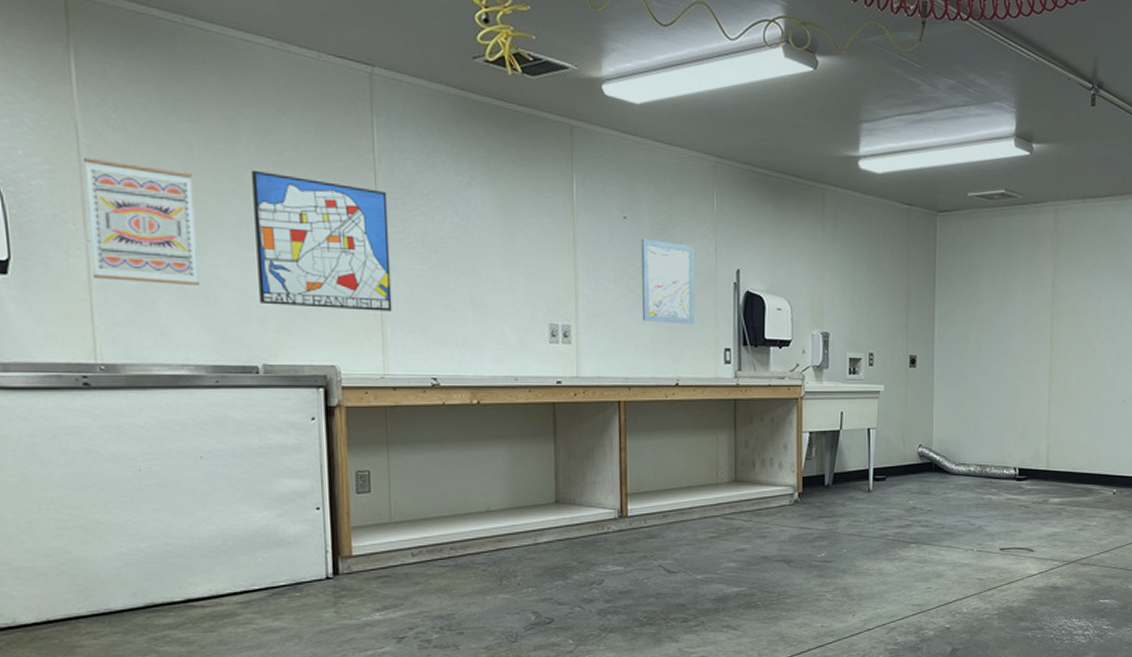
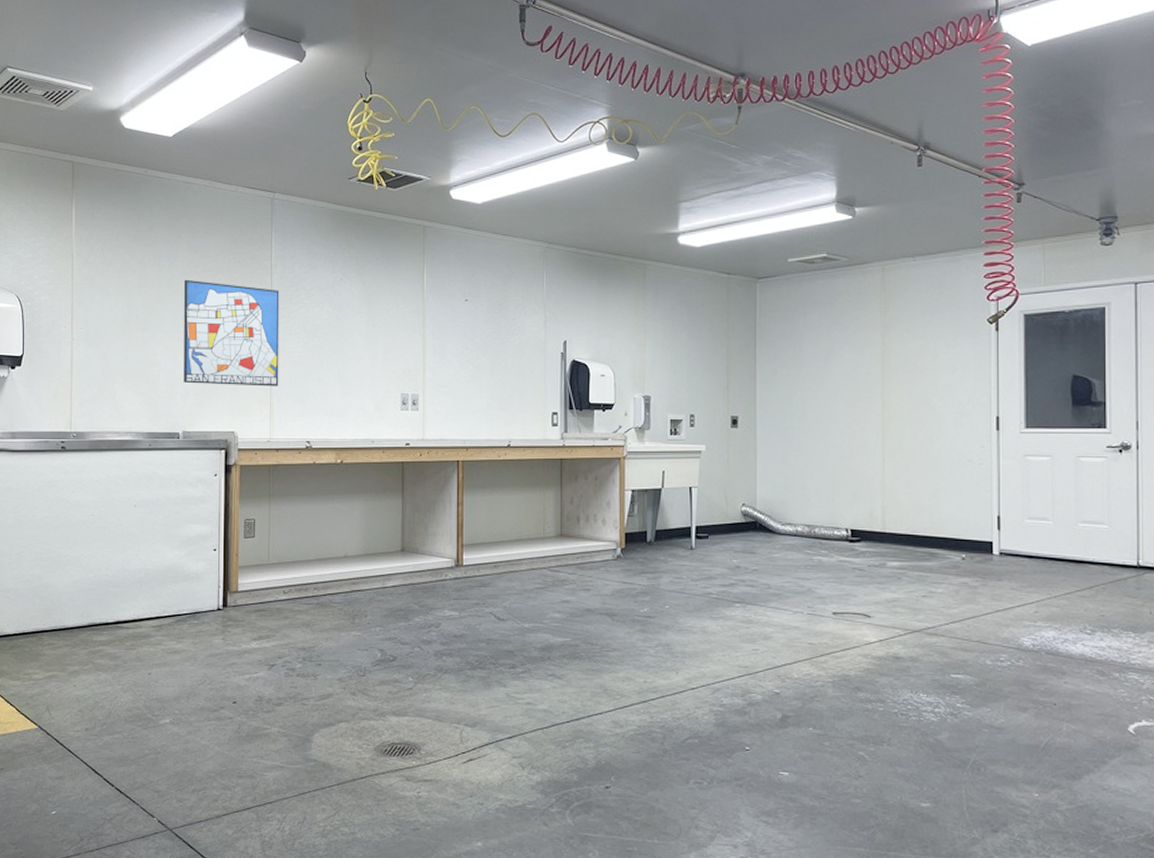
wall art: present [84,157,201,285] -> none [74,278,145,370]
wall art: present [640,238,694,324] -> none [479,317,525,391]

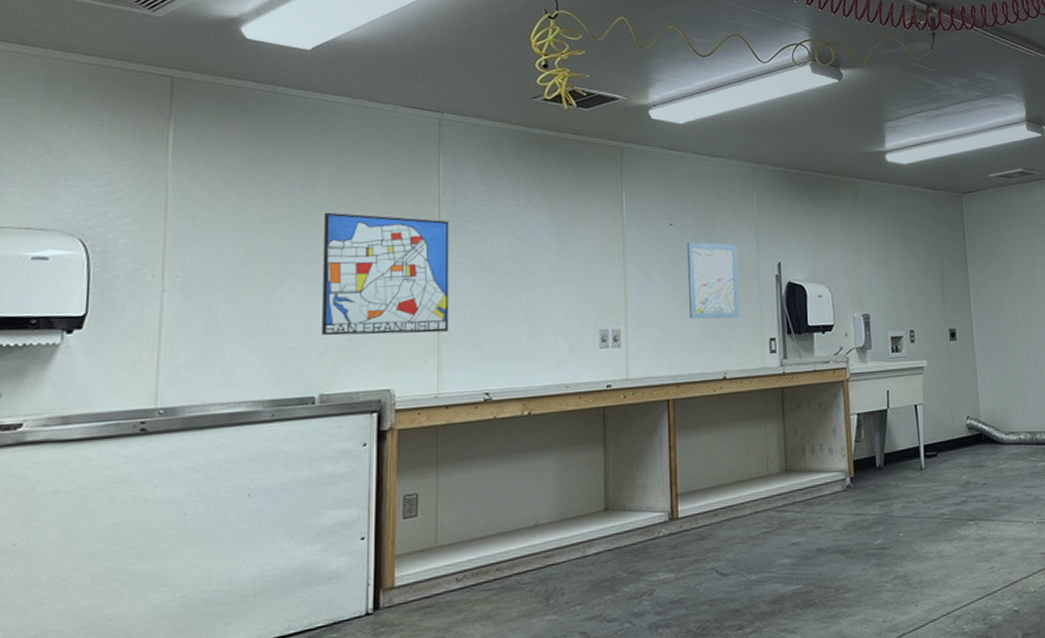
wall art: none [479,317,525,391] -> present [686,241,740,319]

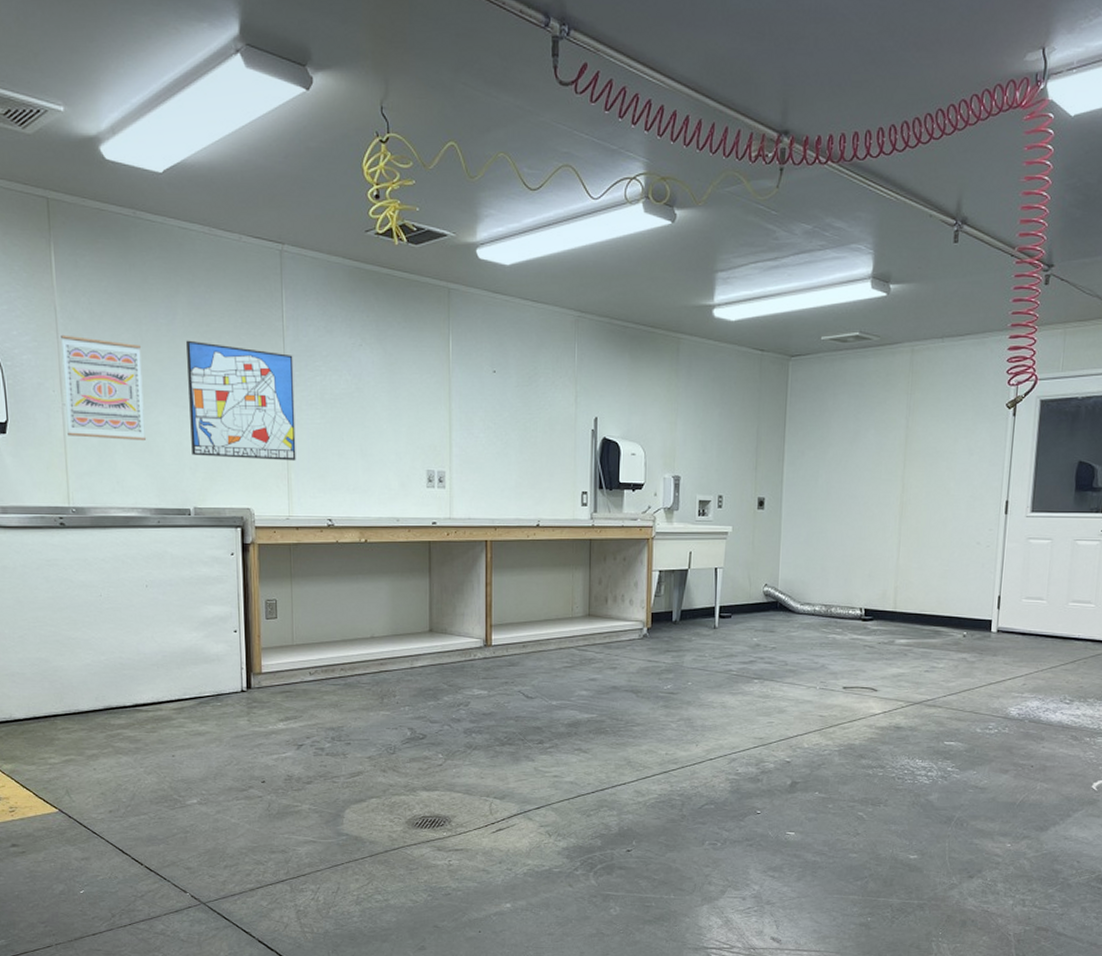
wall art: none [165,214,270,326] -> present [61,334,147,440]
wall art: present [686,241,740,319] -> none [507,390,556,469]

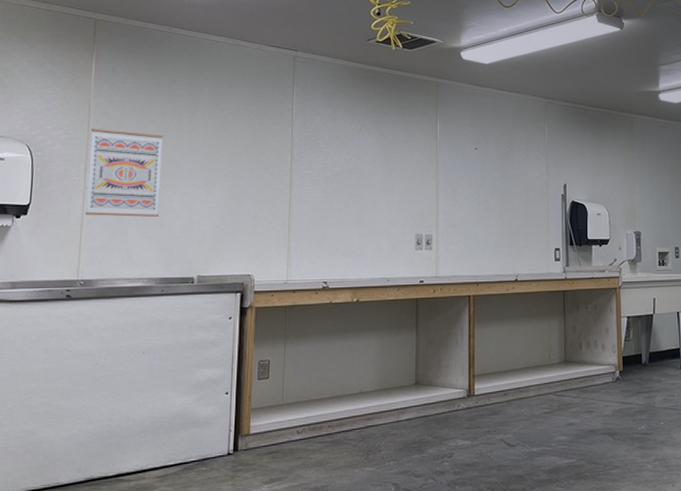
wall art: present [186,340,296,461] -> none [200,129,300,231]

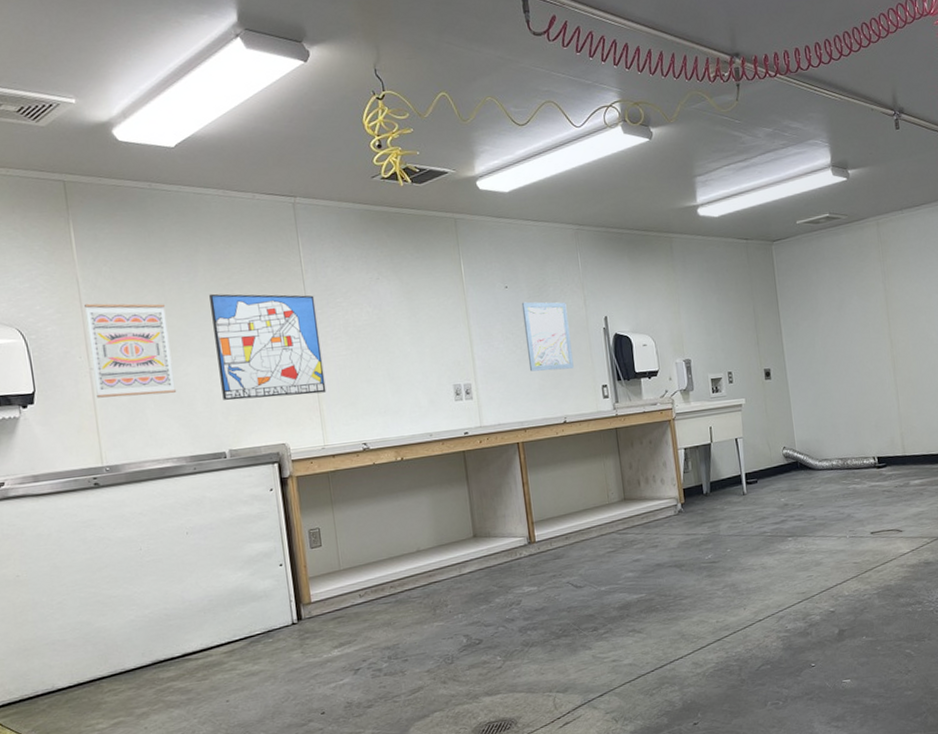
wall art: none [200,129,300,231] -> present [209,293,327,401]
wall art: none [488,164,530,230] -> present [521,302,574,372]

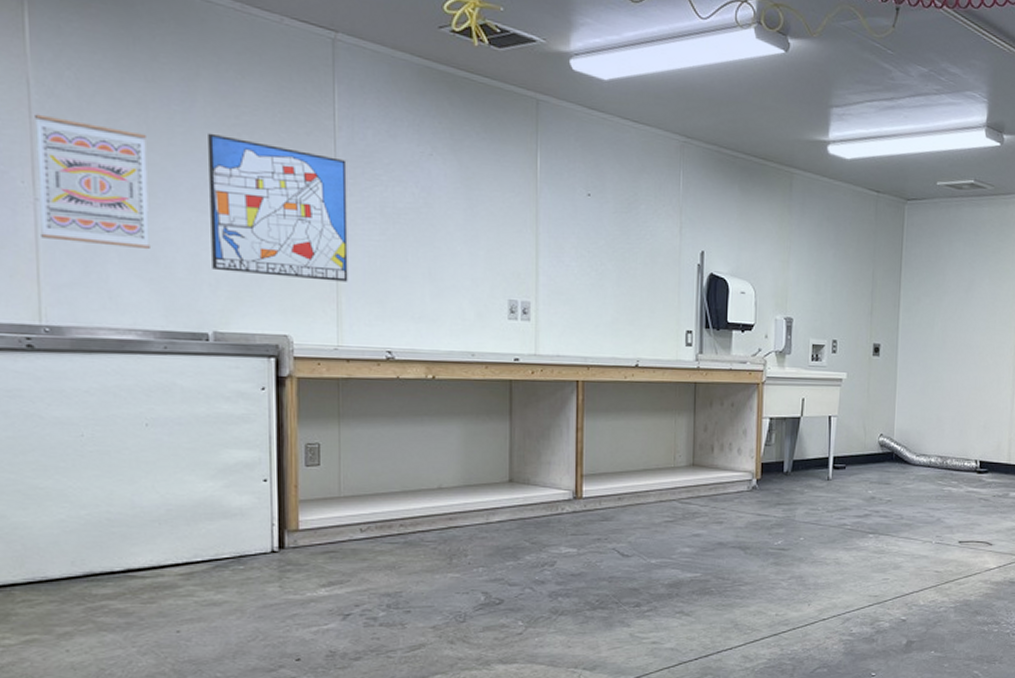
wall art: present [521,302,574,372] -> none [603,216,658,305]

